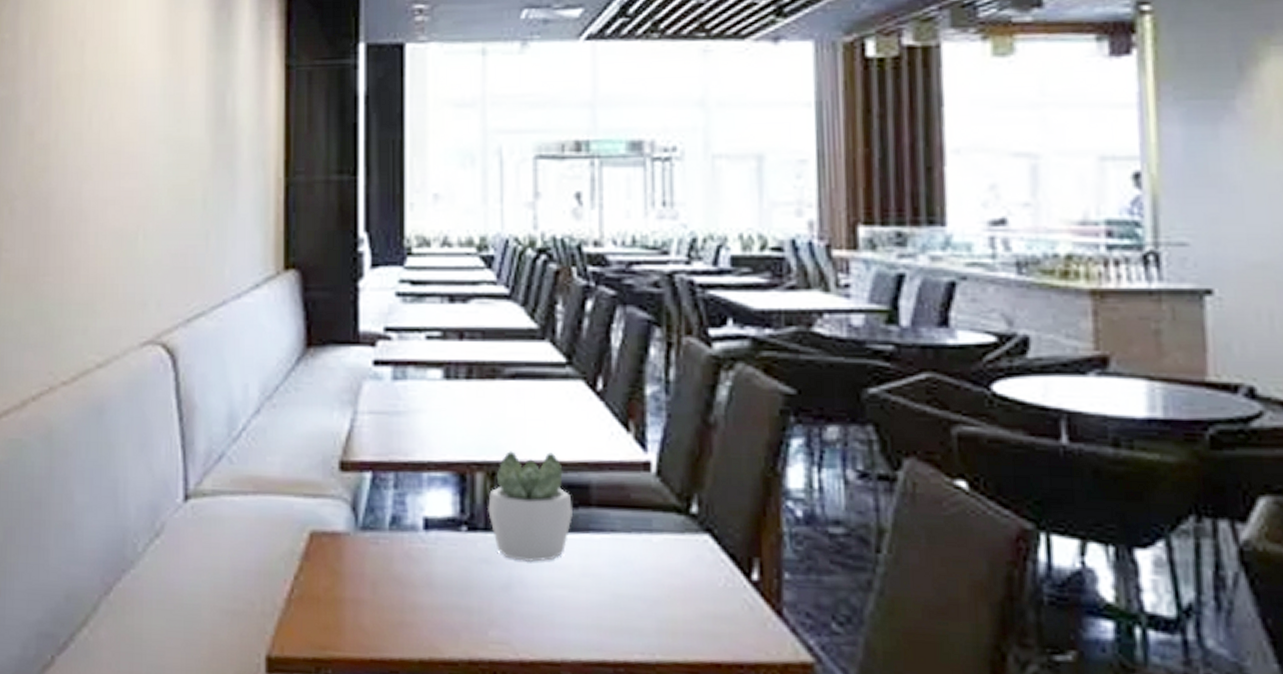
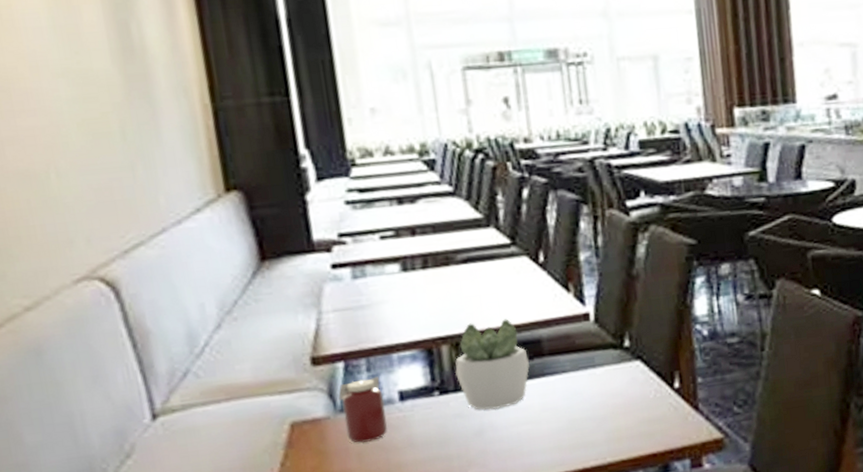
jar: none [361,495,408,571] -> present [338,376,388,443]

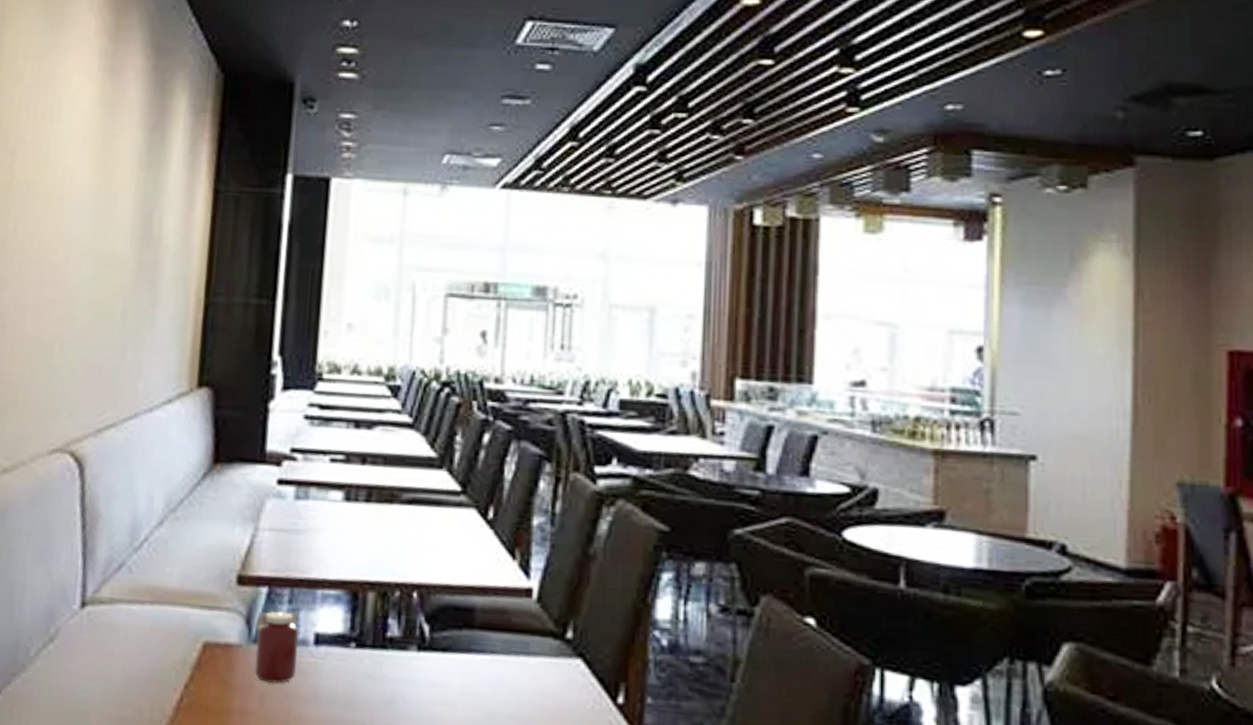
succulent plant: present [455,319,530,411] -> none [377,573,457,680]

